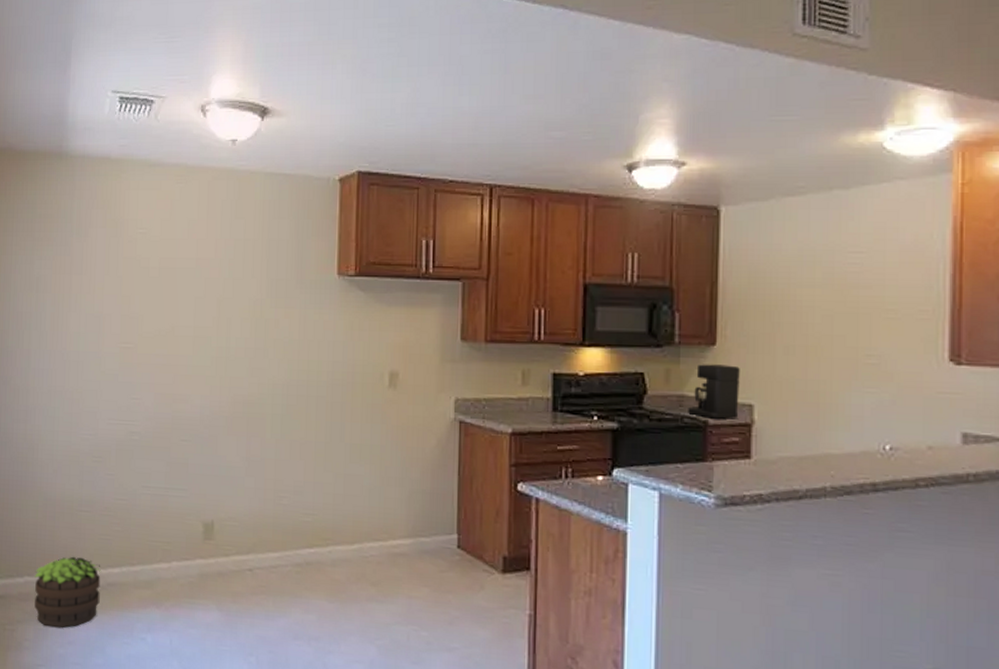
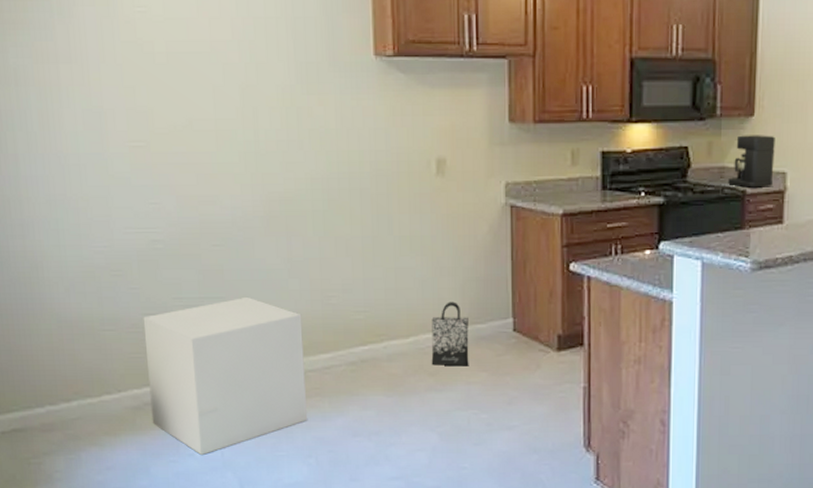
potted plant: present [34,556,102,628] -> none [57,379,138,455]
cardboard box: none [112,490,255,641] -> present [143,296,308,456]
shopping bag: none [374,512,413,580] -> present [431,301,469,367]

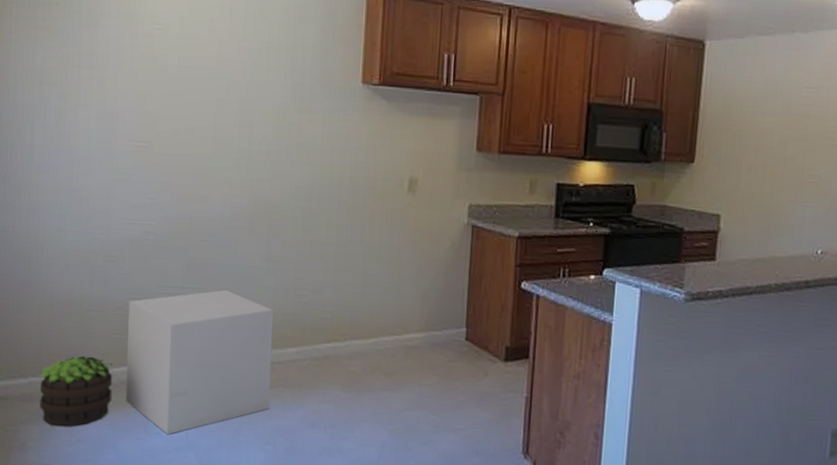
potted plant: none [57,379,138,455] -> present [40,355,114,427]
shopping bag: present [431,301,469,367] -> none [388,308,426,370]
coffee maker: present [728,135,775,188] -> none [668,178,712,227]

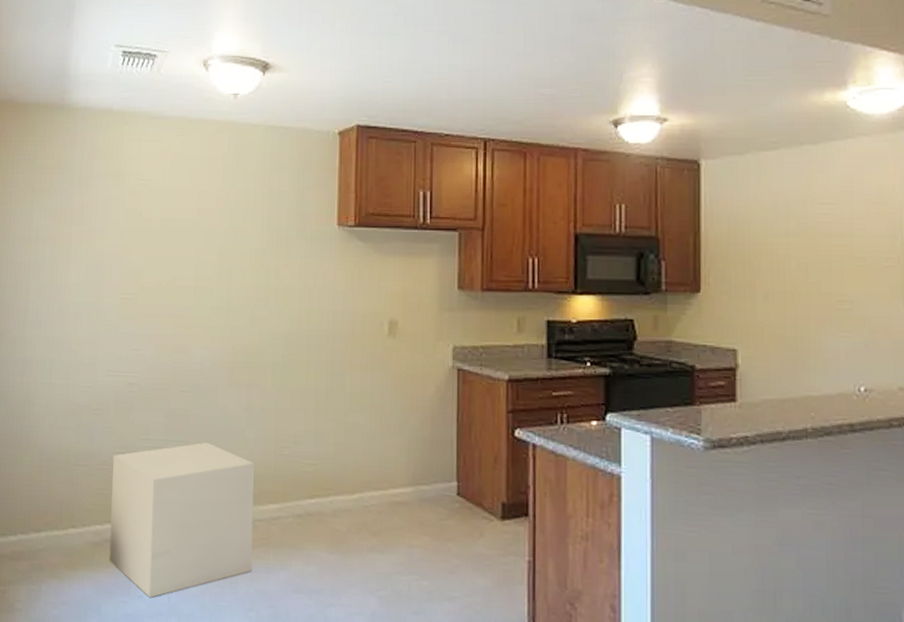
potted plant: present [40,355,114,427] -> none [28,512,99,588]

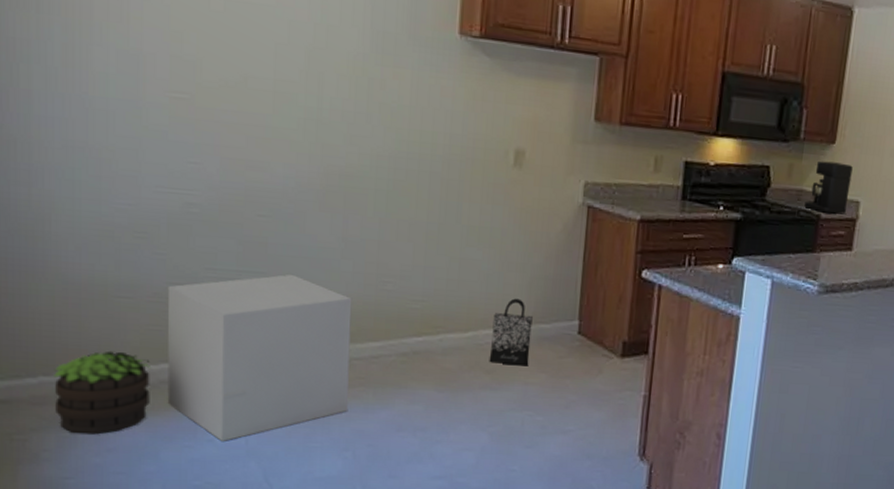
potted plant: none [28,512,99,588] -> present [54,350,152,434]
shopping bag: none [375,460,413,529] -> present [489,298,533,366]
coffee maker: none [676,310,724,364] -> present [804,160,853,214]

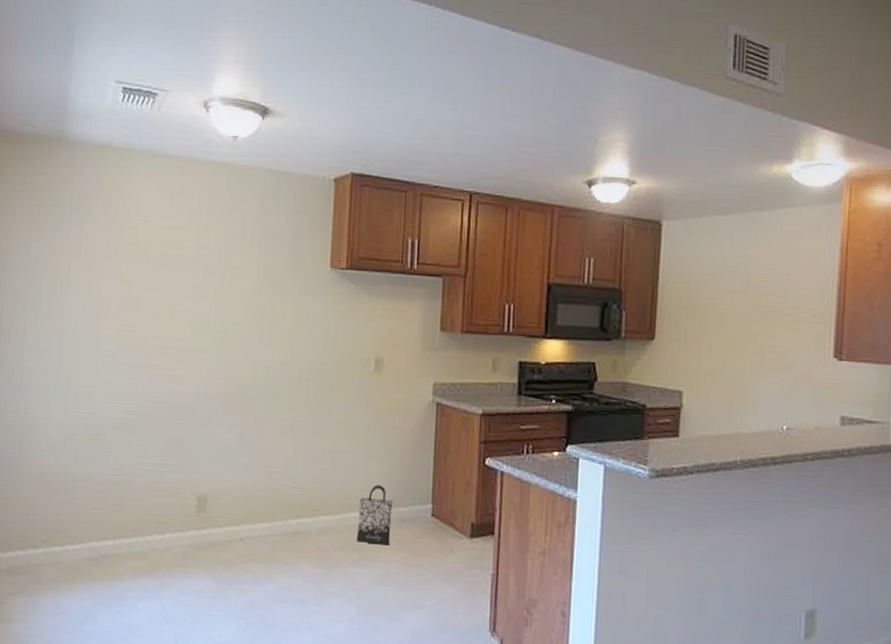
potted plant: present [54,350,152,434] -> none [25,530,96,599]
cardboard box: present [167,274,352,442] -> none [105,466,247,609]
coffee maker: present [804,160,853,214] -> none [630,356,673,404]

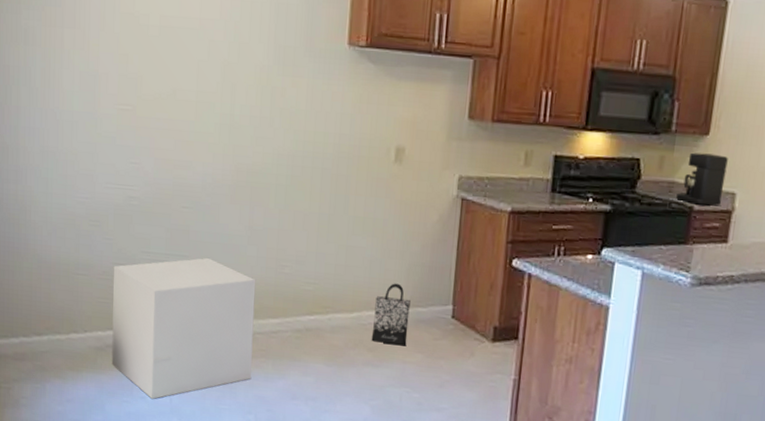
cardboard box: none [105,466,247,609] -> present [111,257,256,400]
coffee maker: none [630,356,673,404] -> present [676,152,728,206]

